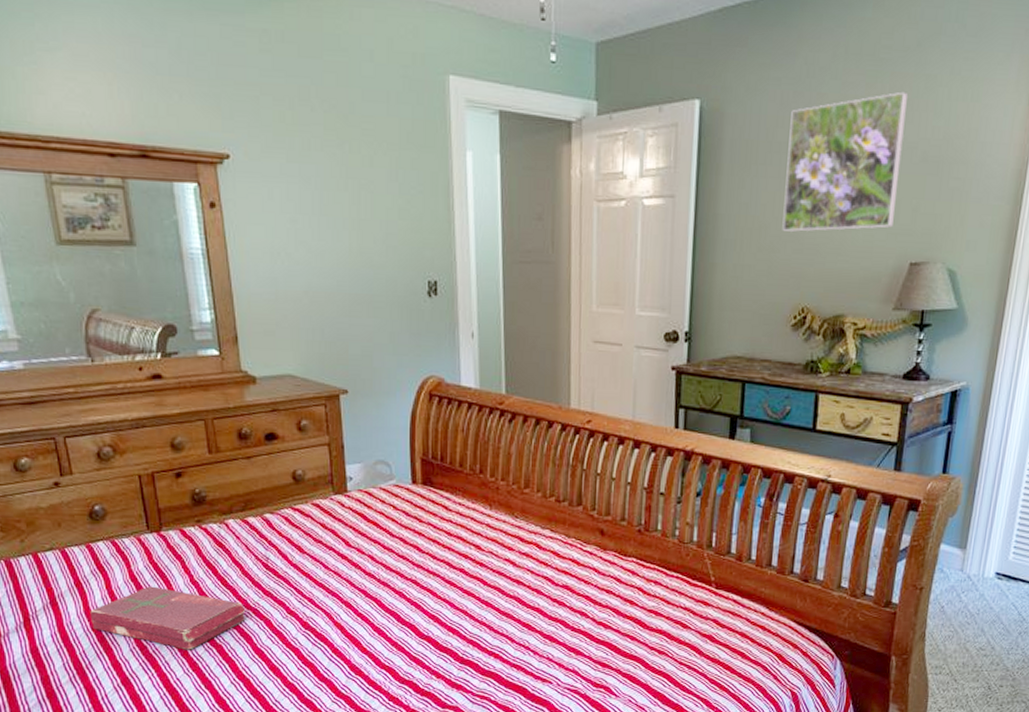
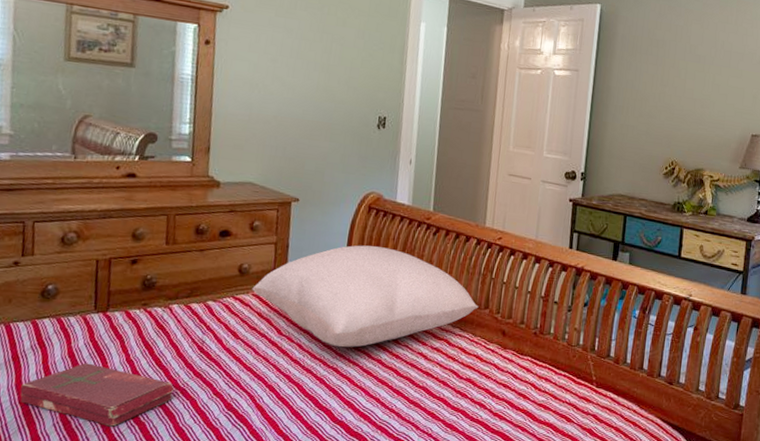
pillow: none [310,440,570,557] -> present [252,245,479,347]
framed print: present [782,91,907,232] -> none [658,14,749,108]

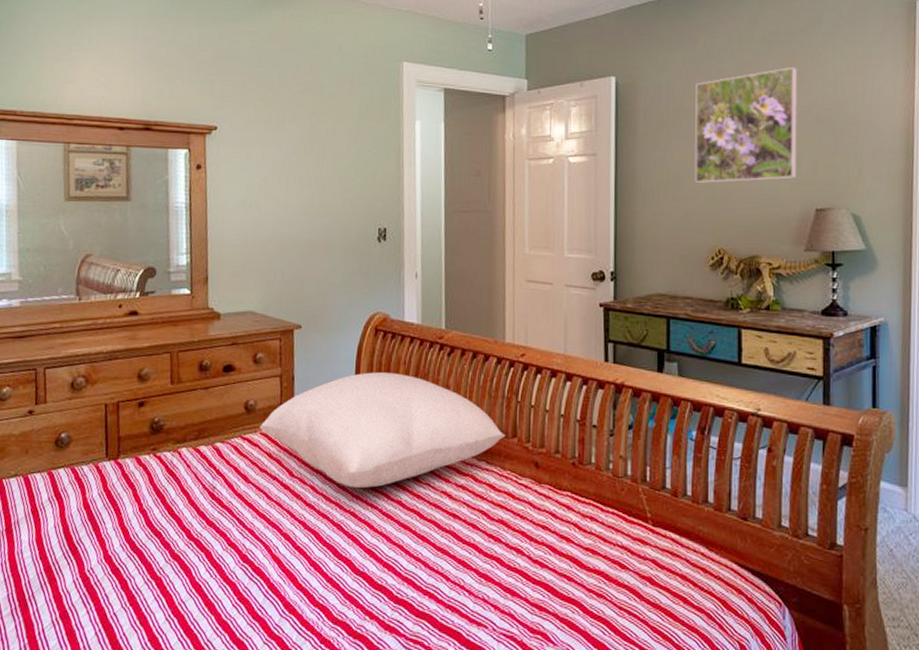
book: present [20,363,175,427] -> none [40,514,189,583]
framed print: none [658,14,749,108] -> present [695,67,797,183]

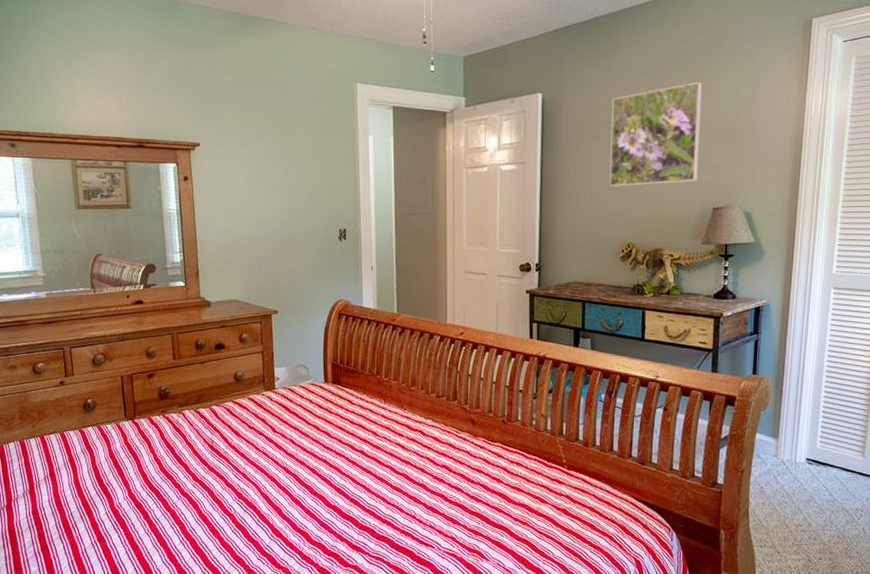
pillow: present [260,372,505,488] -> none [247,348,448,441]

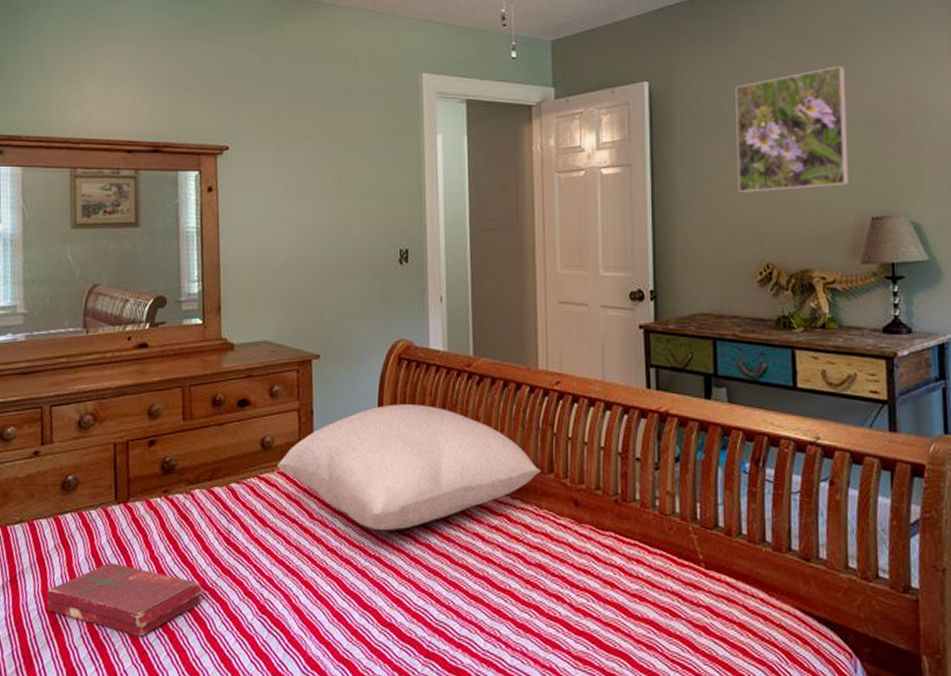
book: none [78,462,195,514] -> present [46,562,203,637]
pillow: none [247,348,448,441] -> present [277,404,541,530]

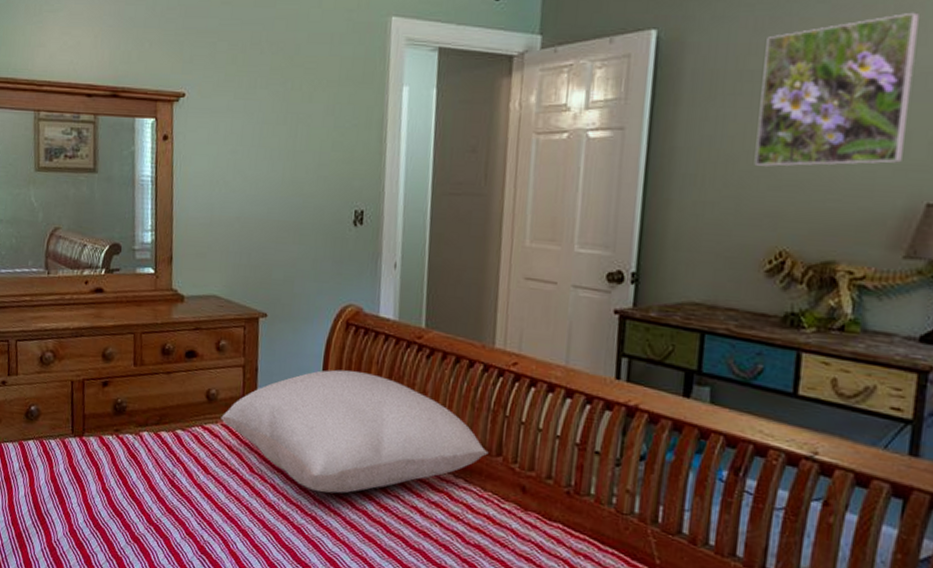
book: present [46,562,203,637] -> none [12,488,148,559]

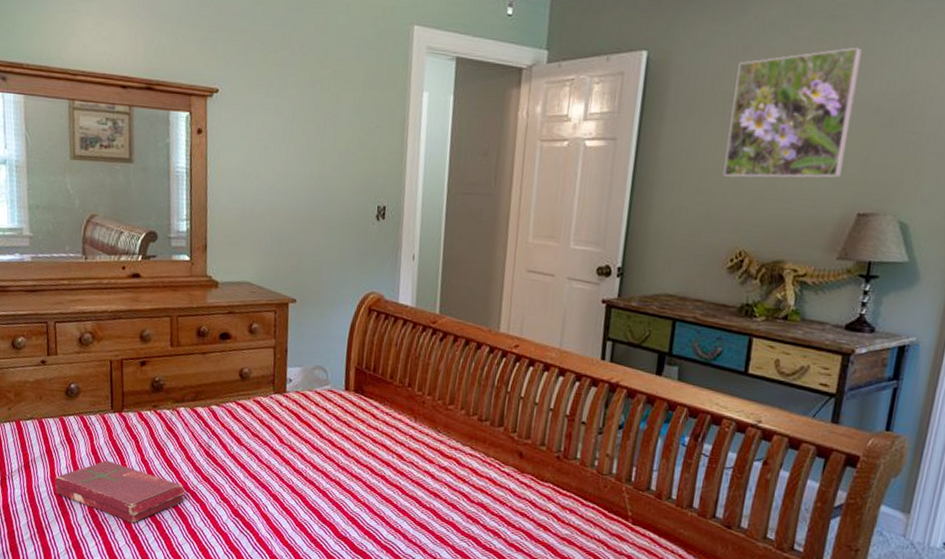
book: none [12,488,148,559] -> present [54,460,186,523]
pillow: present [221,369,489,494] -> none [253,350,492,461]

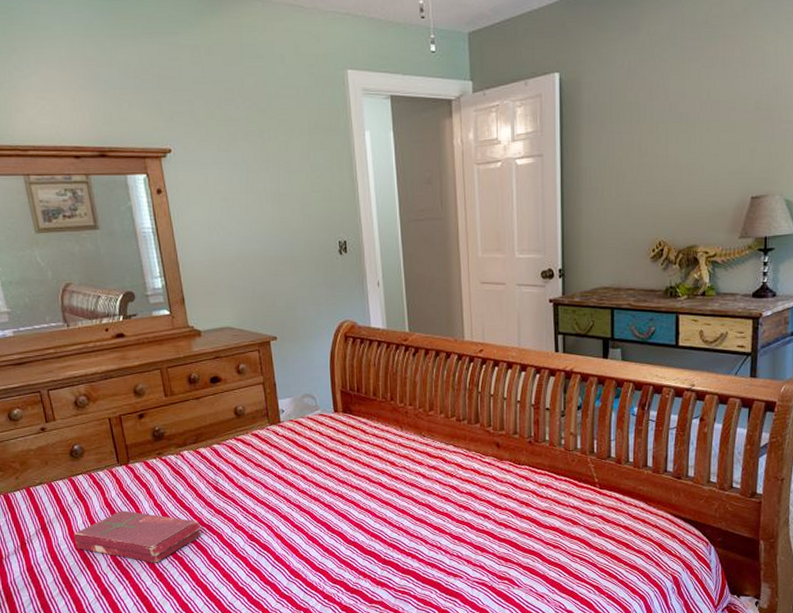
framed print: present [723,47,862,178] -> none [637,51,738,178]

